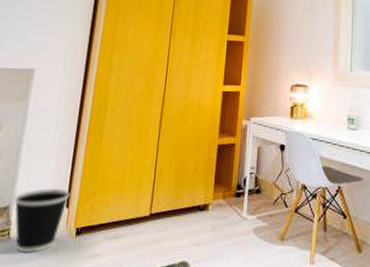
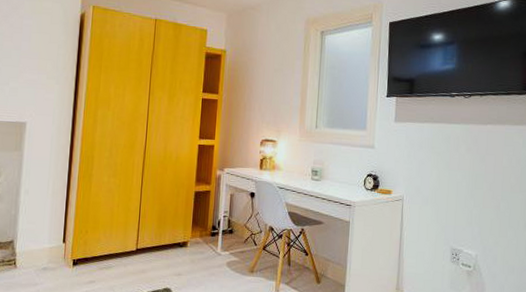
wastebasket: present [14,188,70,253] -> none [17,226,66,279]

